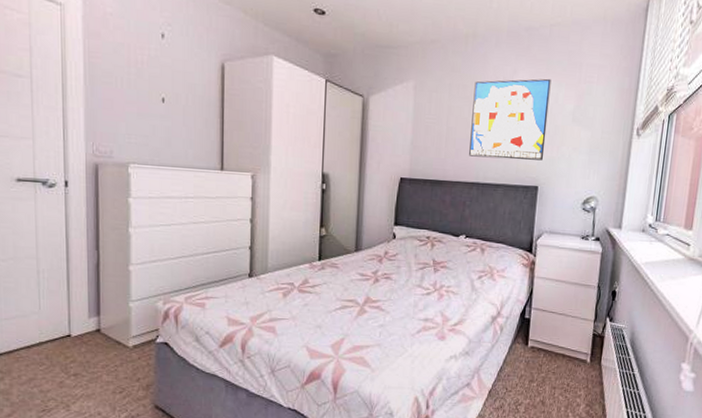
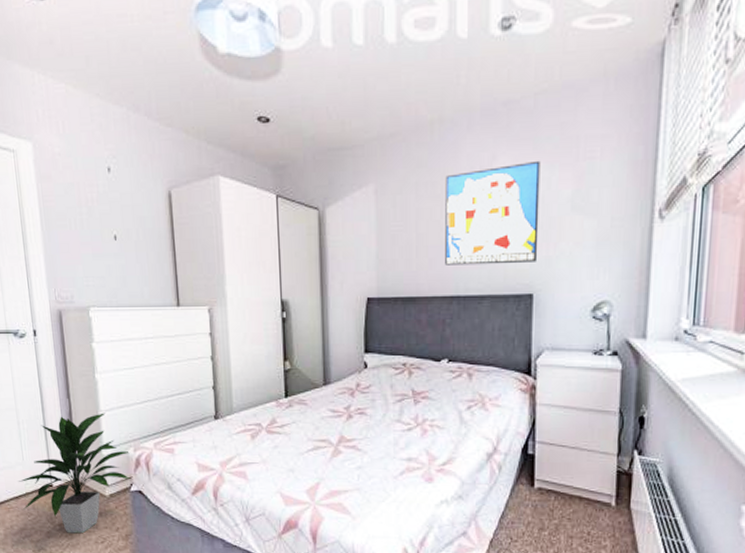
indoor plant: none [31,266,158,384] -> present [18,413,131,534]

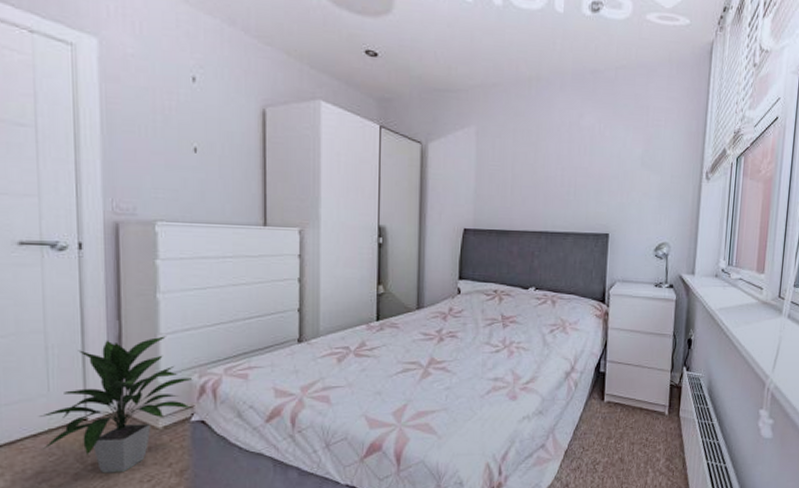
wall art: present [445,160,541,265] -> none [536,122,619,207]

